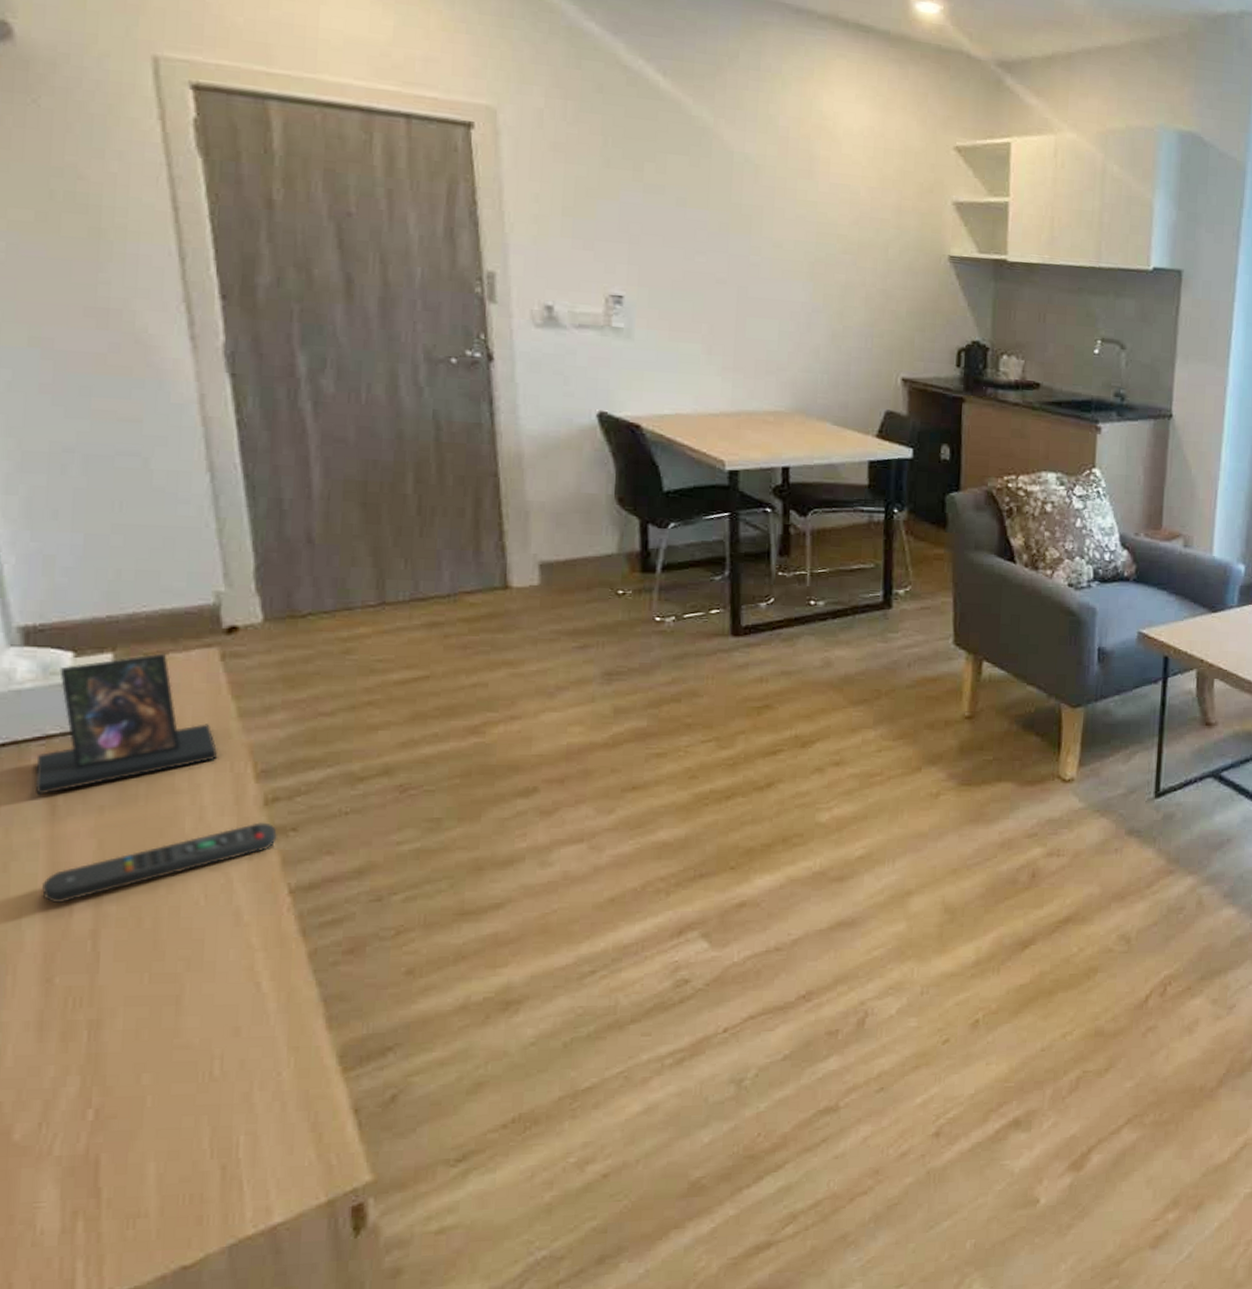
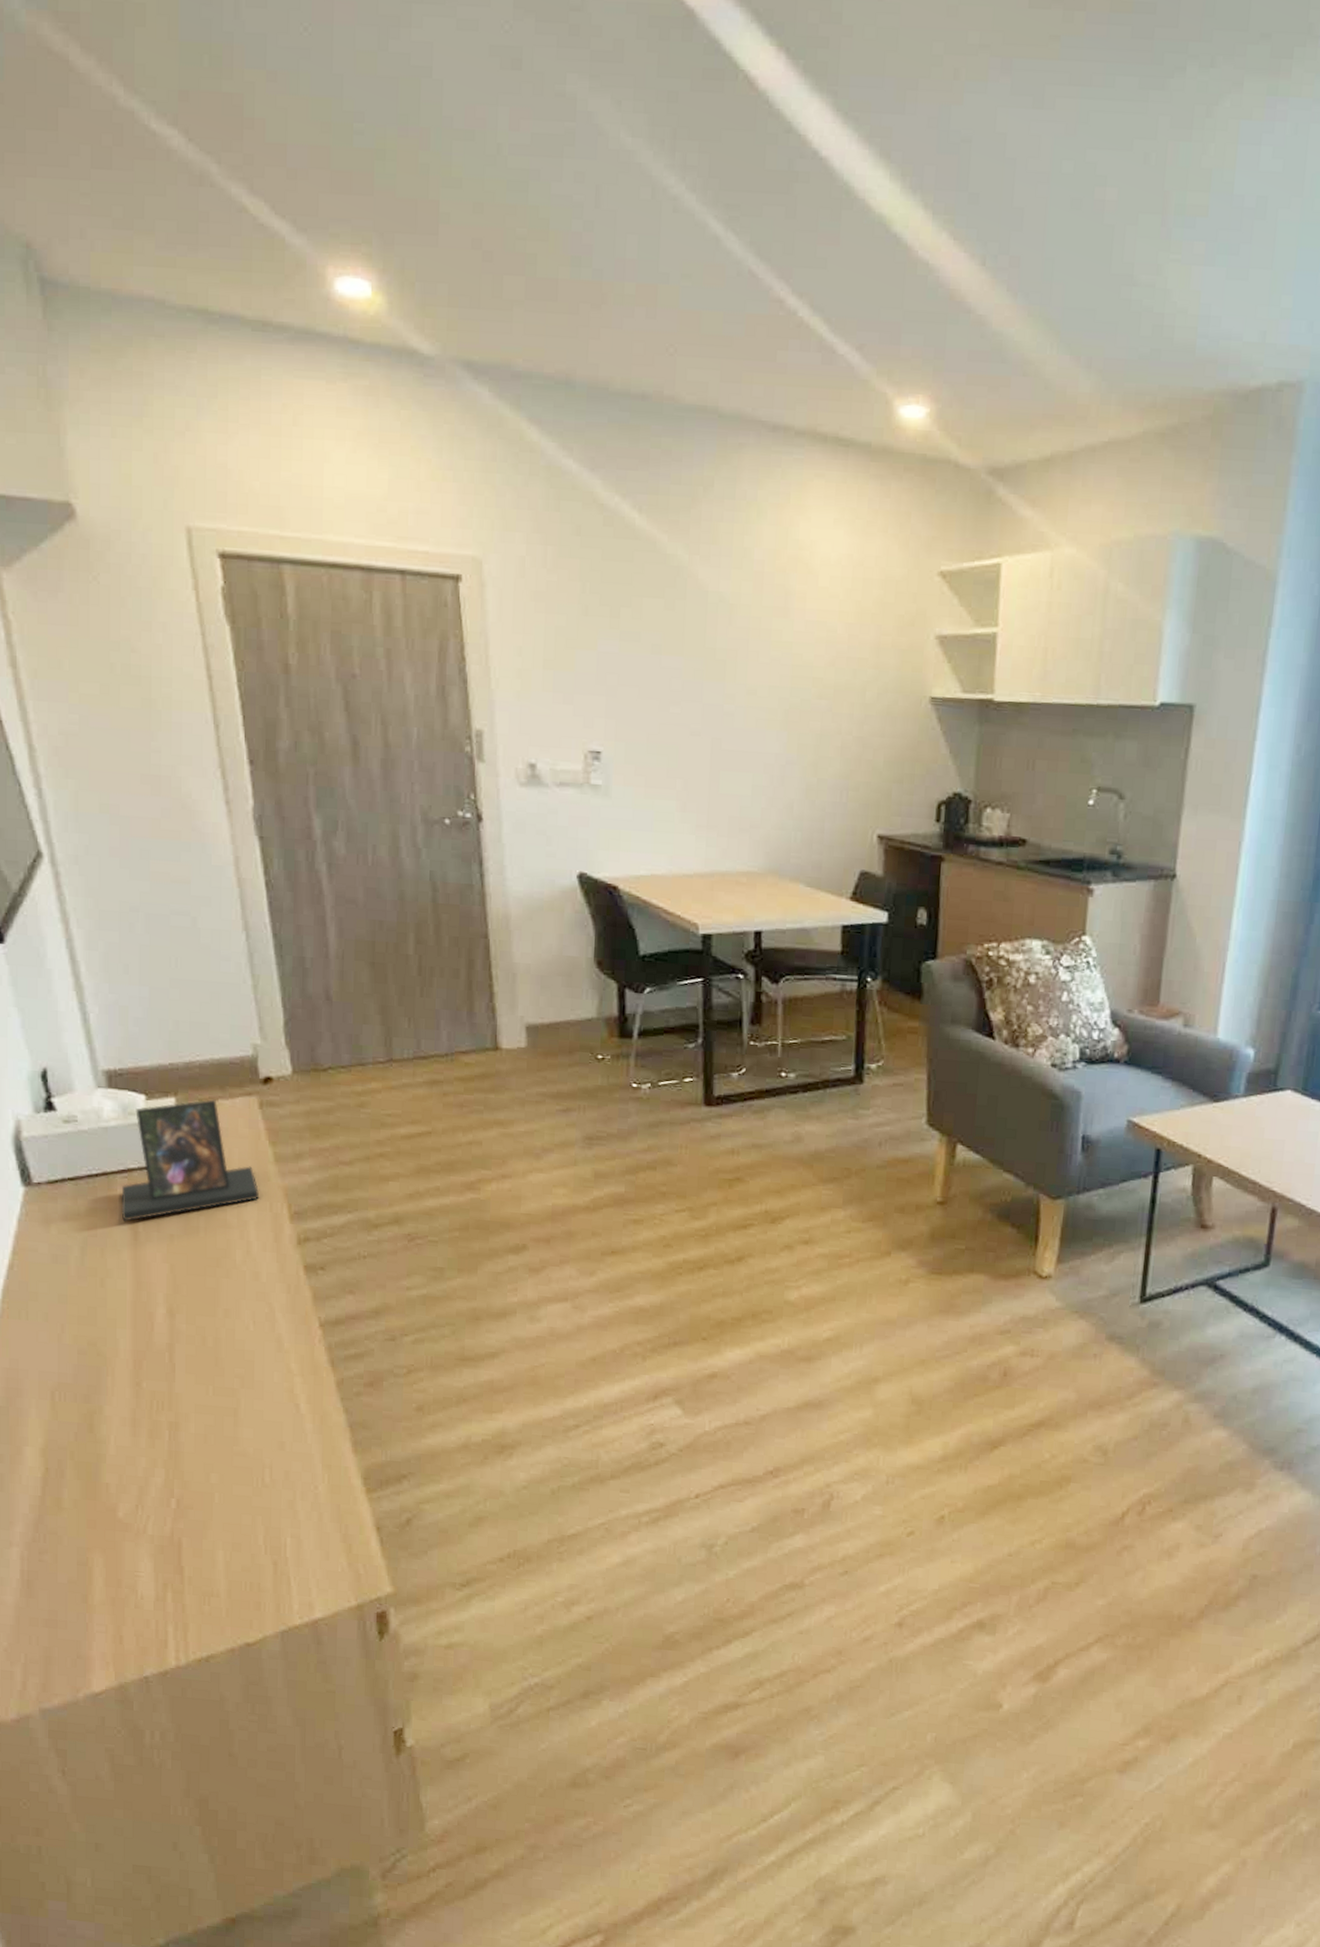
remote control: present [42,822,278,903] -> none [130,1259,310,1318]

